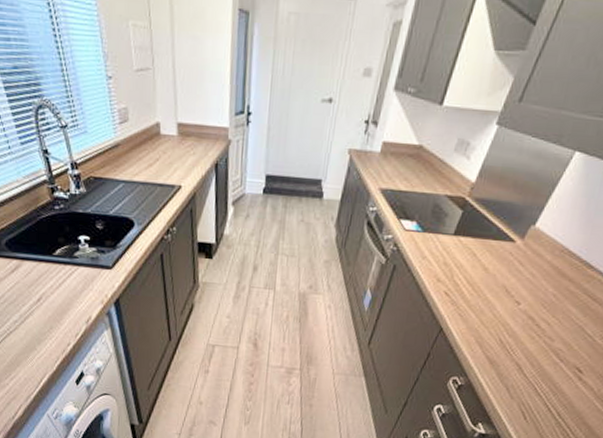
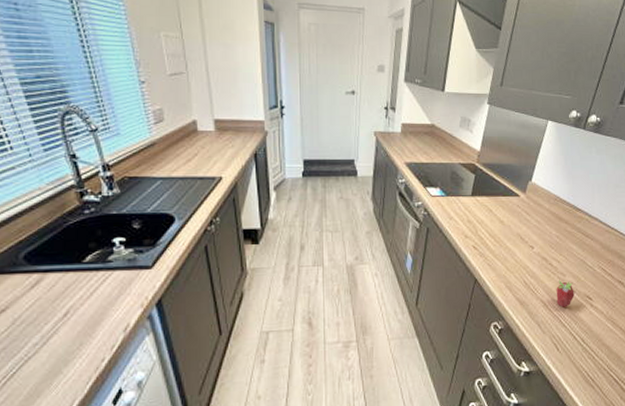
fruit: none [535,345,562,376] -> present [556,280,574,308]

